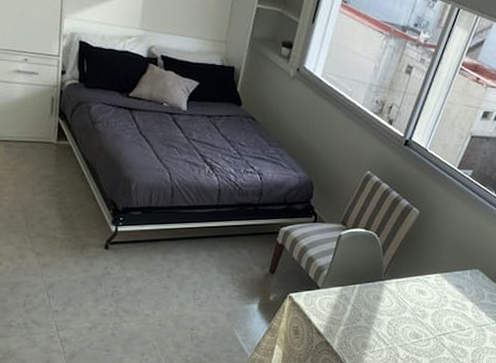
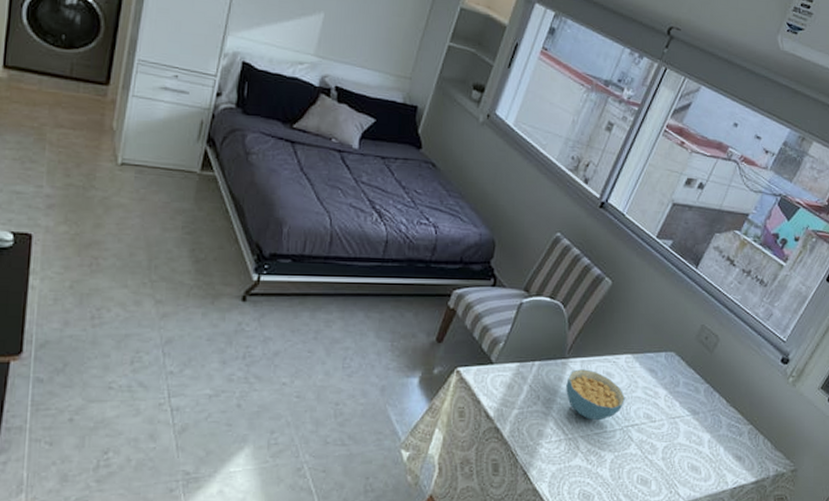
cereal bowl: none [384,289,436,332] -> present [566,369,625,421]

